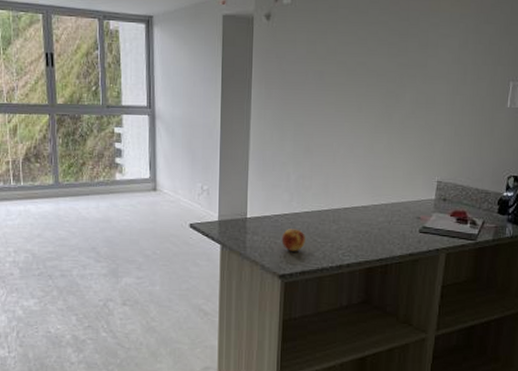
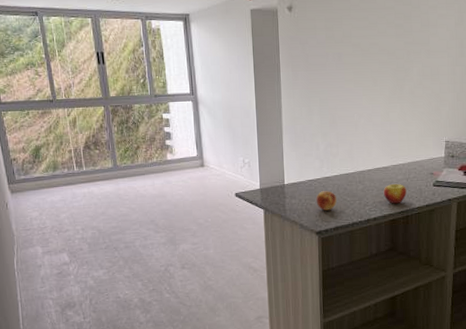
apple: none [360,226,388,250] -> present [383,183,407,204]

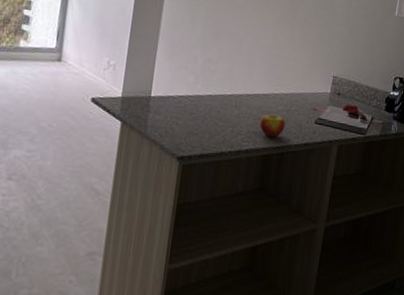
fruit: present [316,191,337,210] -> none [183,110,207,134]

